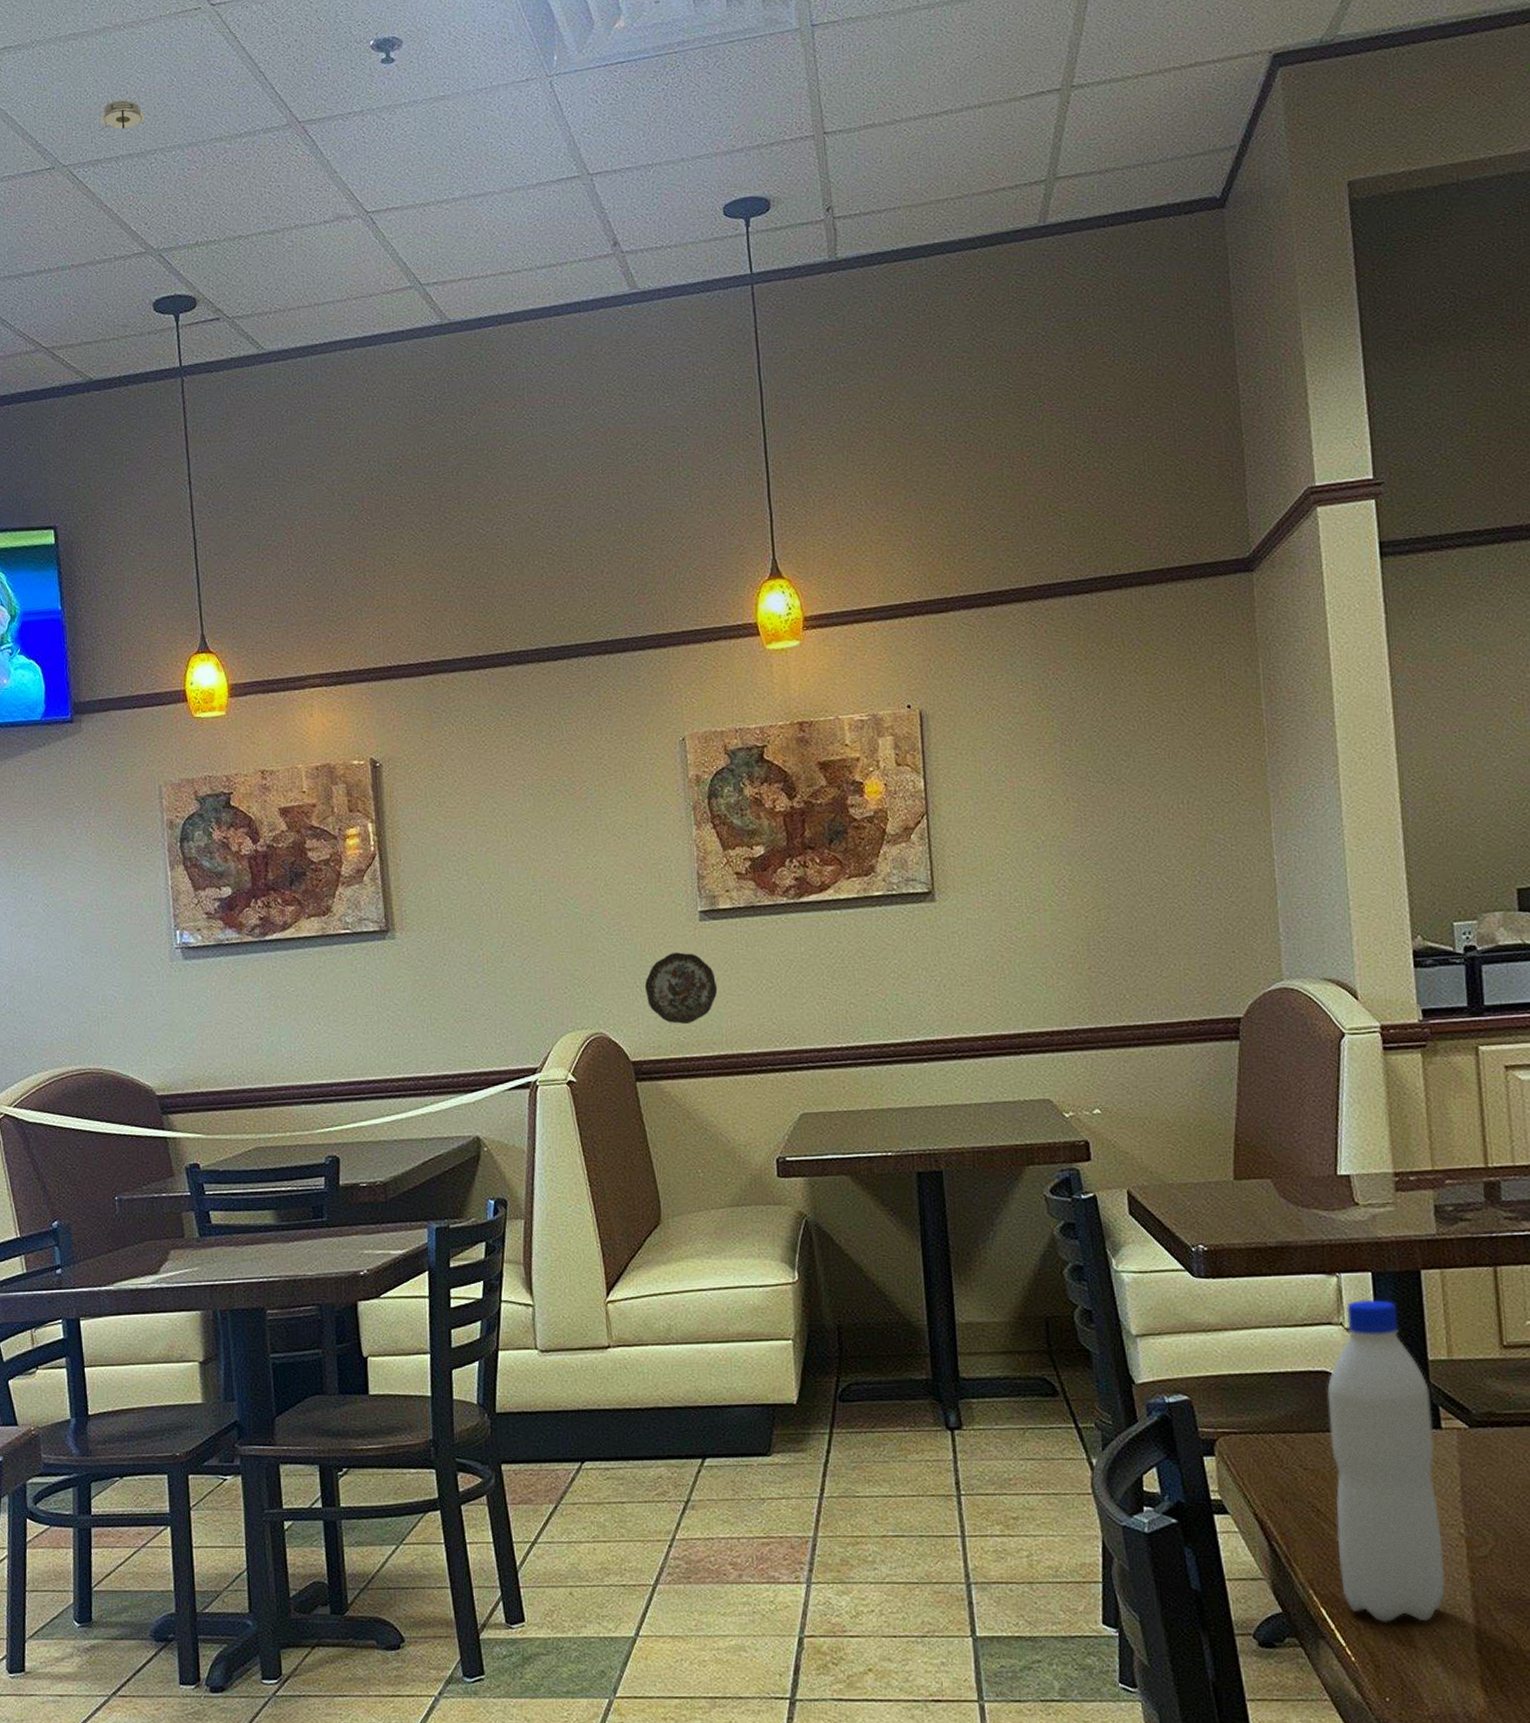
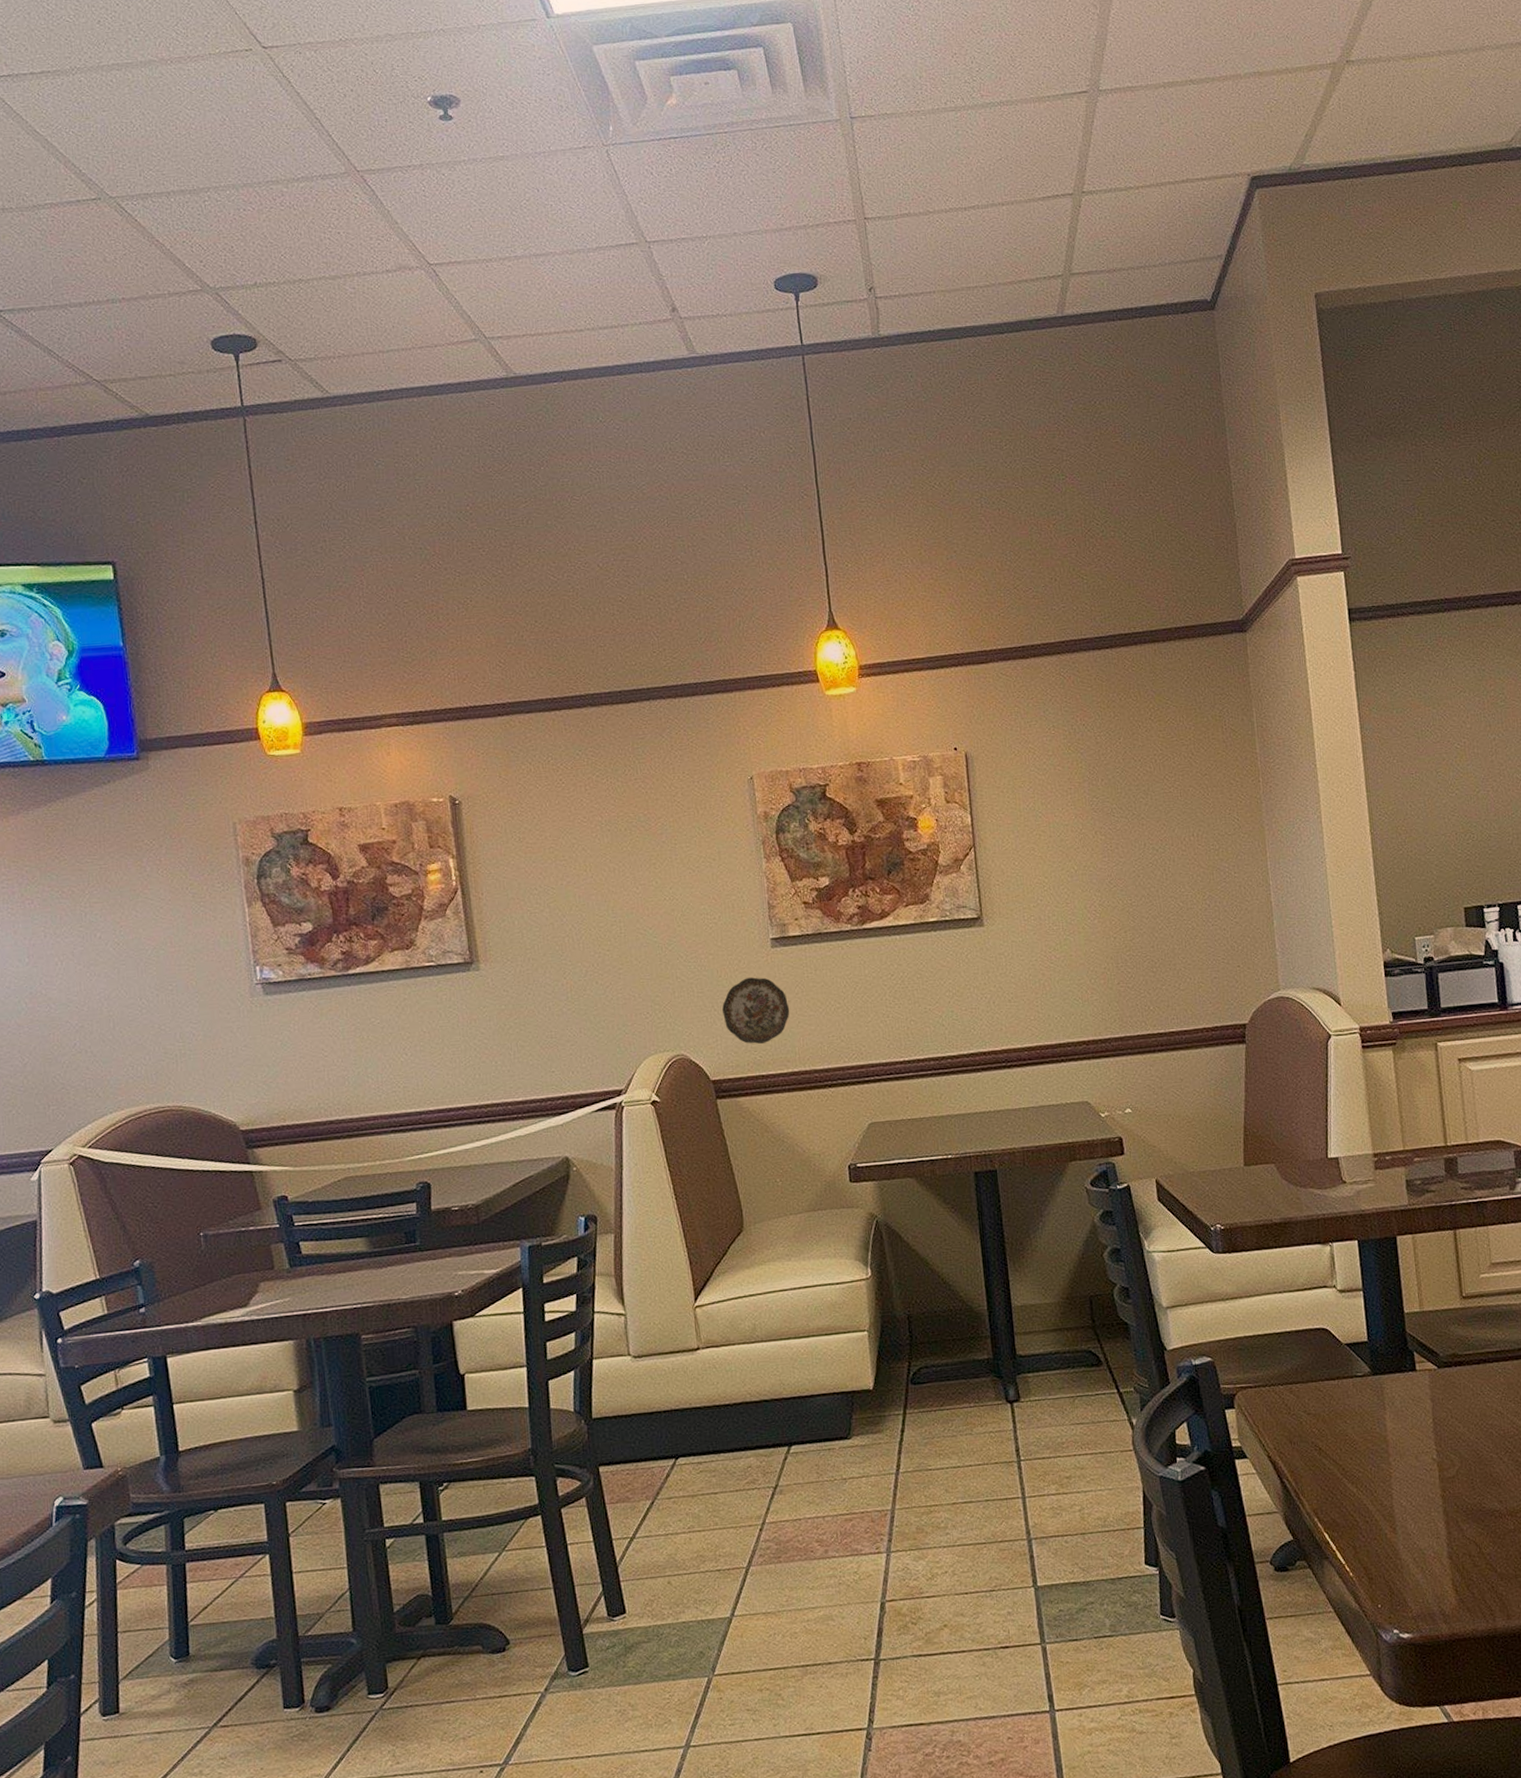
smoke detector: present [100,99,145,131] -> none [148,135,197,164]
water bottle: present [1327,1299,1445,1622] -> none [1324,1263,1423,1540]

